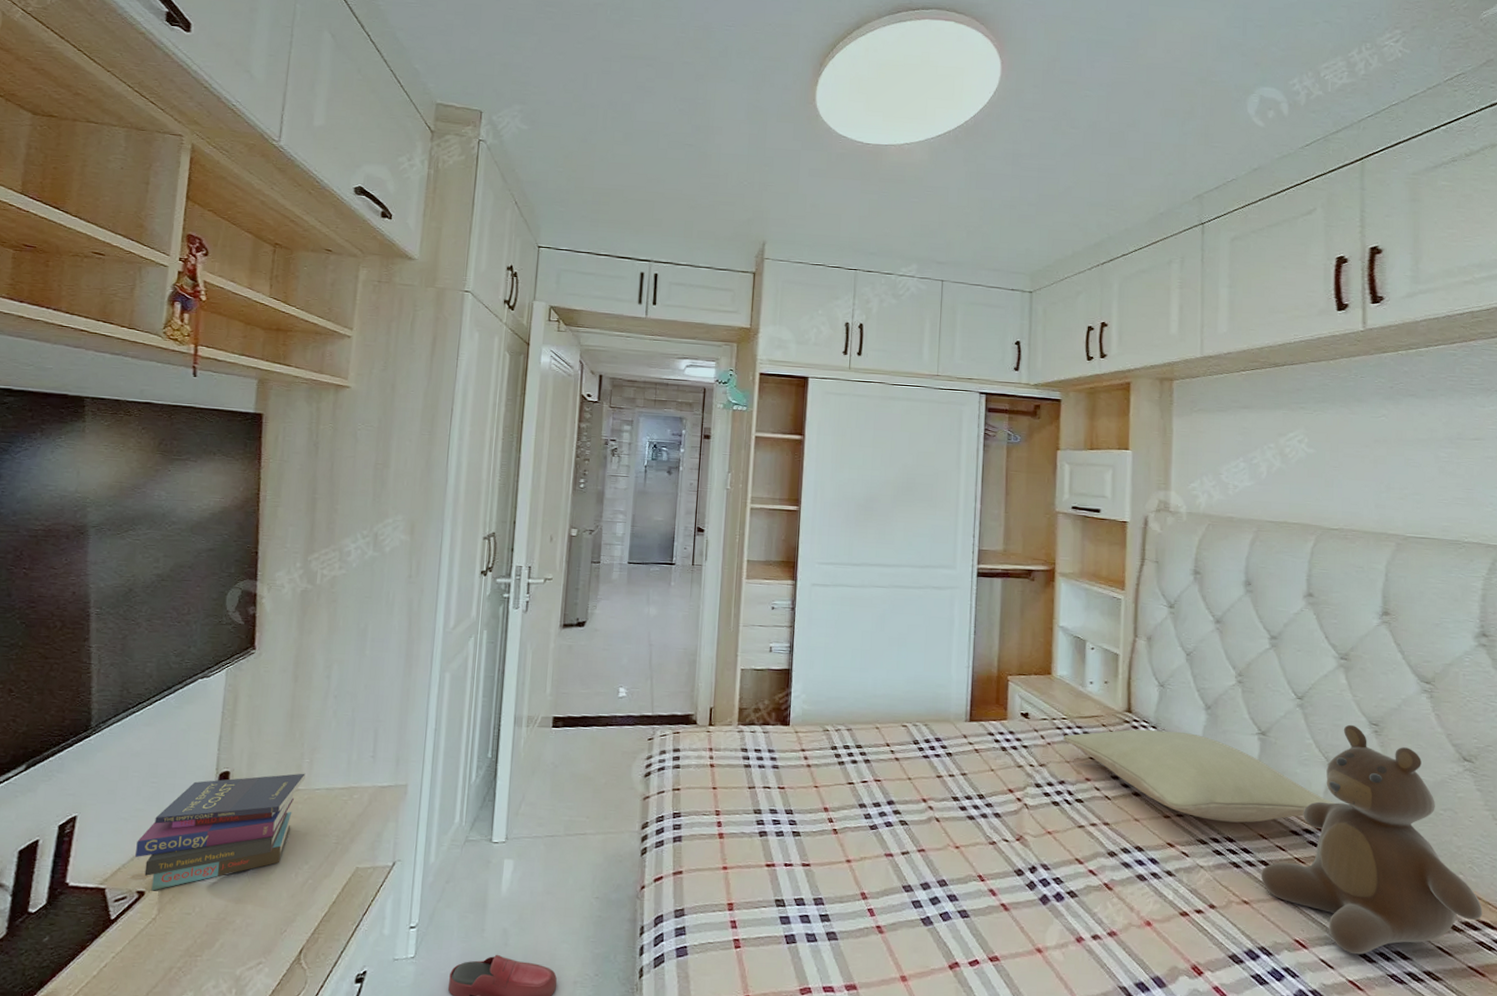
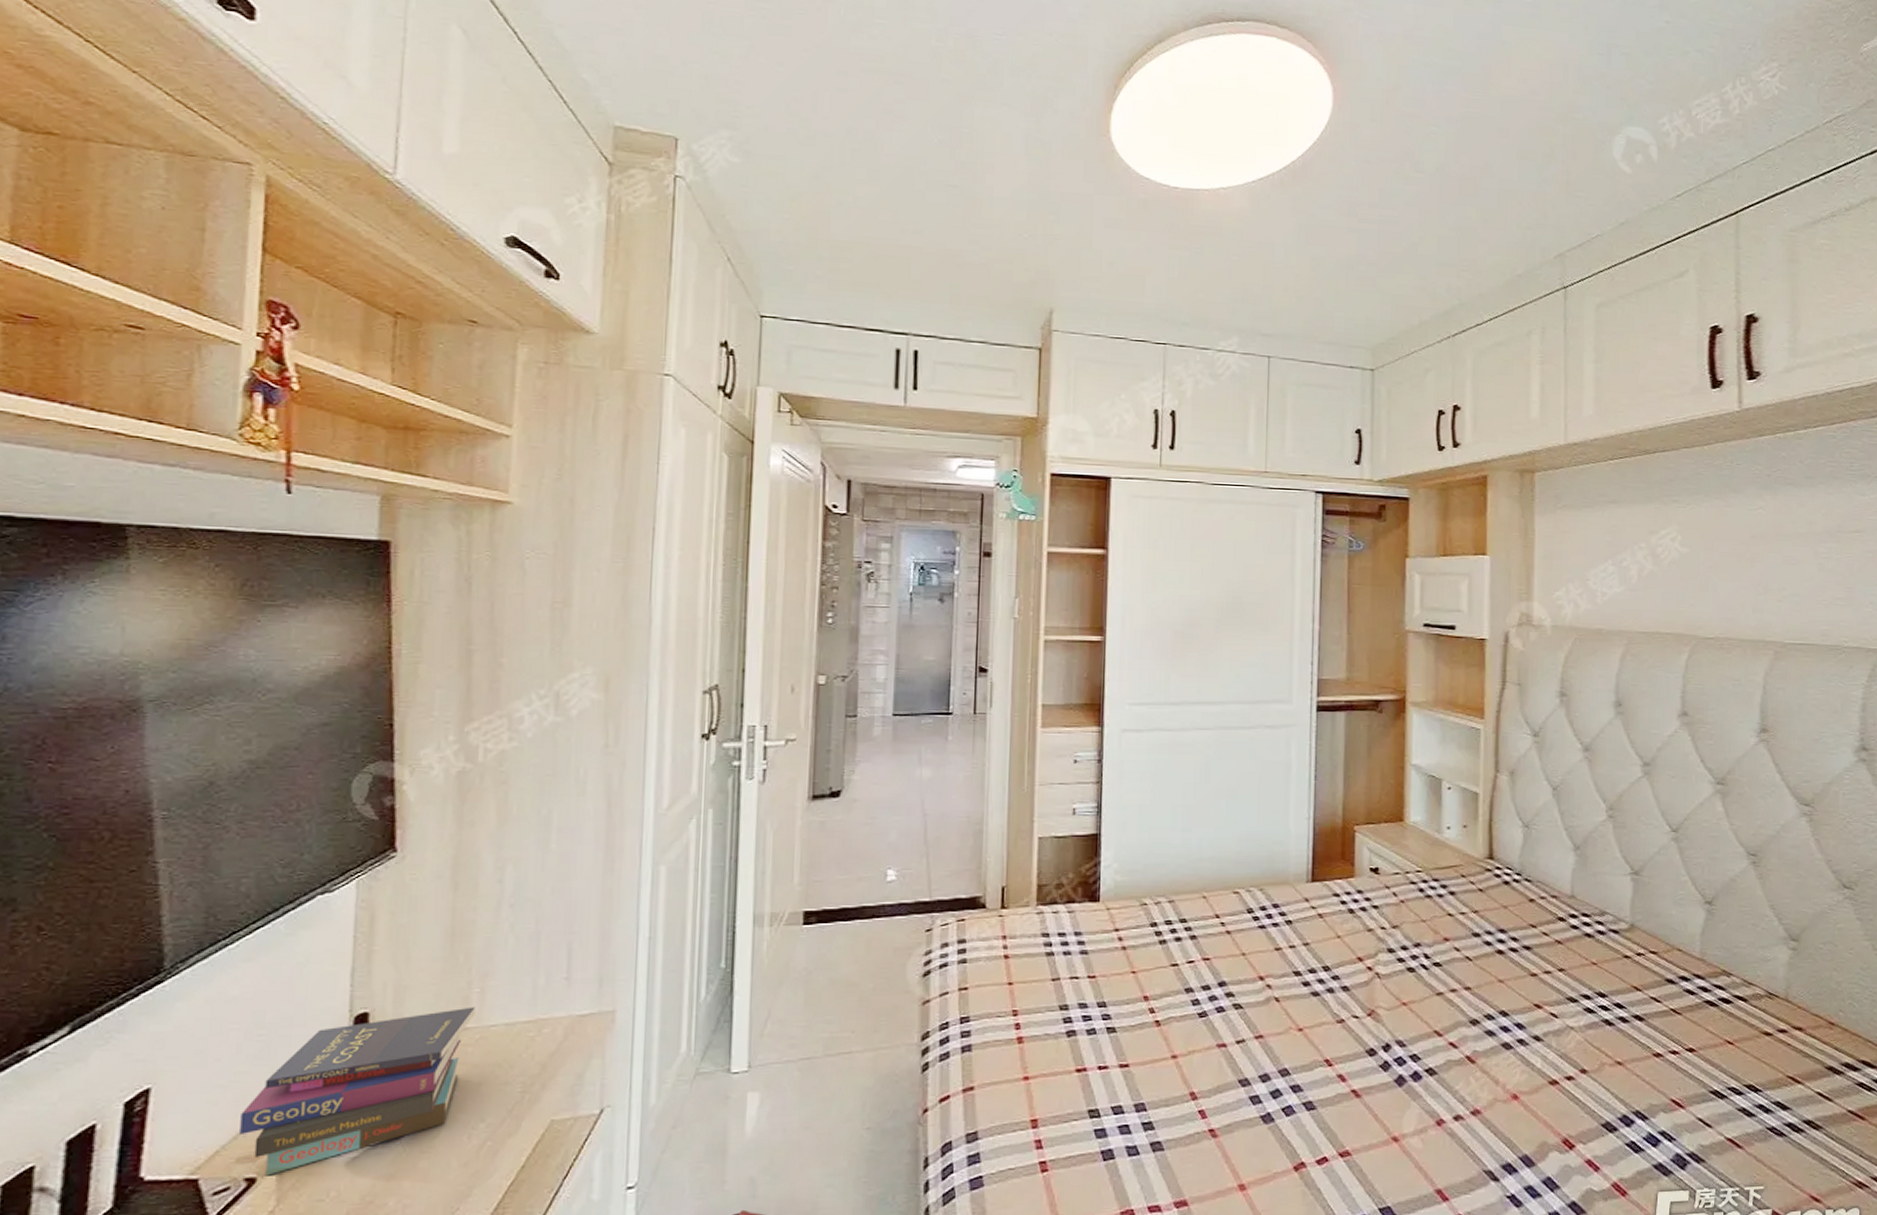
pillow: present [1062,729,1335,823] -> none [1417,877,1712,975]
teddy bear: present [1260,724,1483,955] -> none [1634,856,1863,1110]

